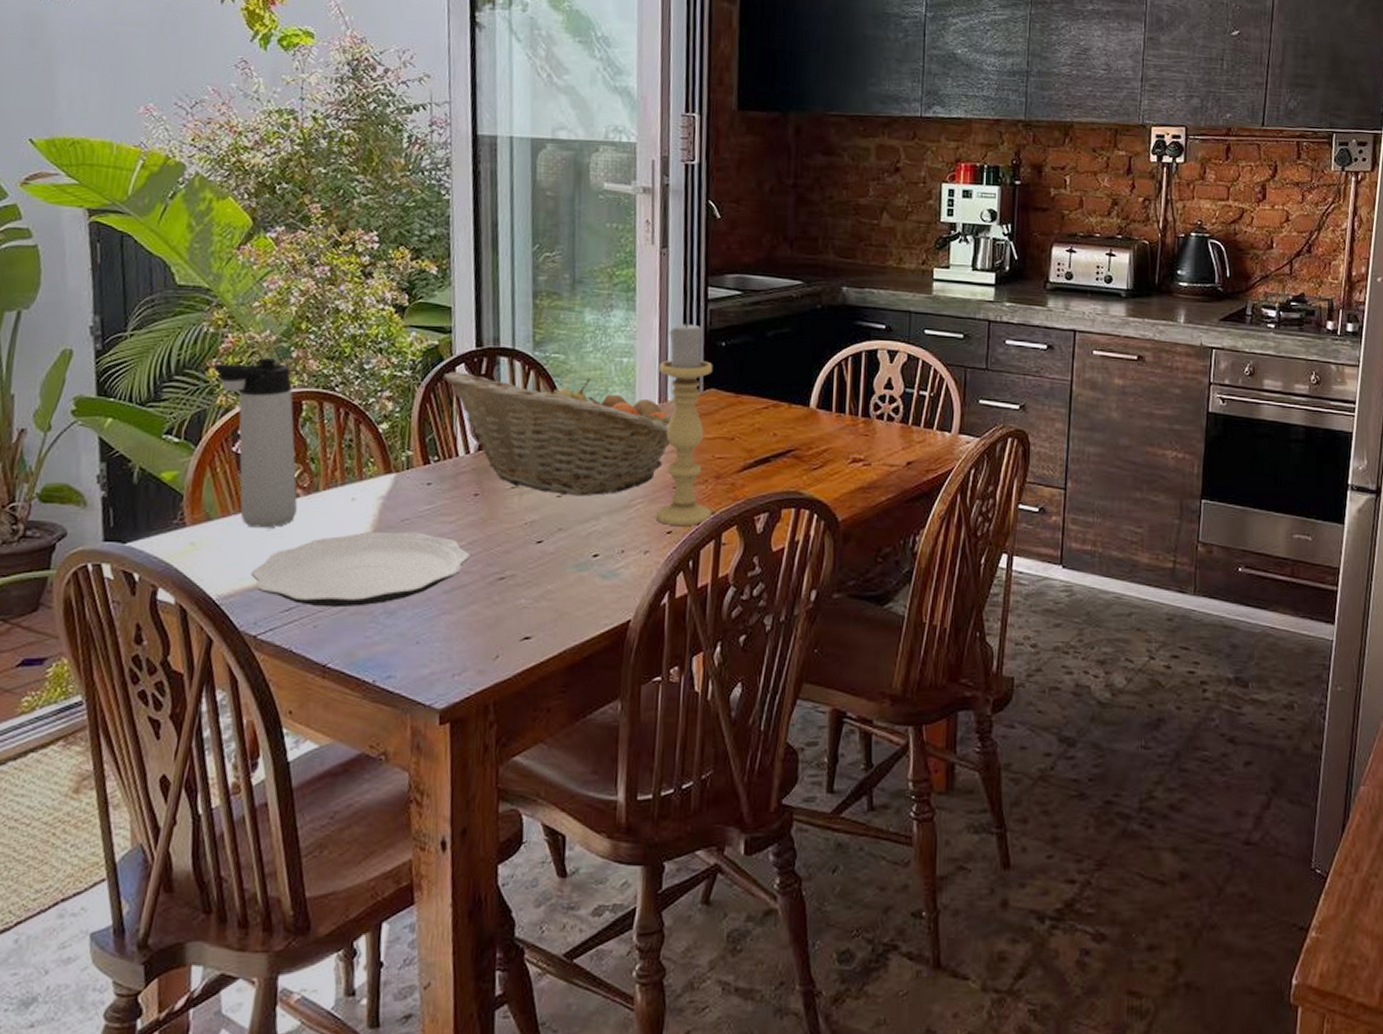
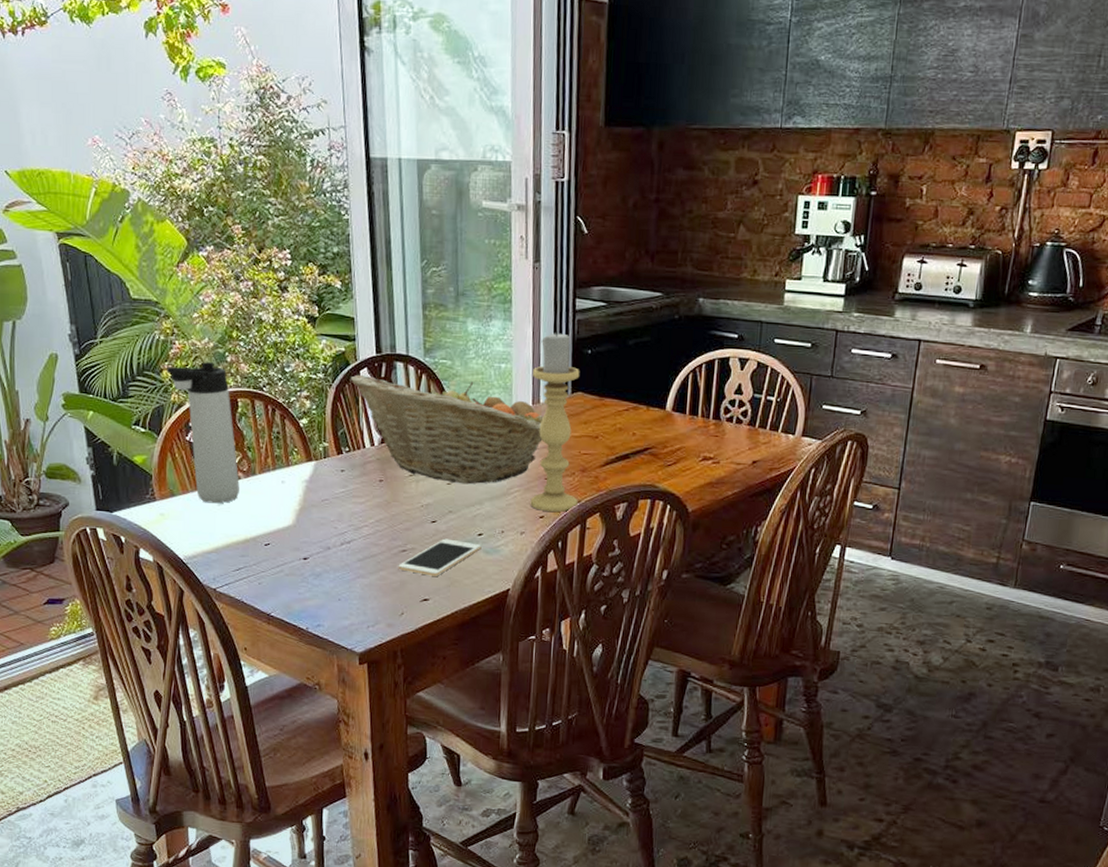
plate: present [250,531,470,608] -> none [208,508,378,569]
cell phone: none [493,562,597,608] -> present [398,538,482,576]

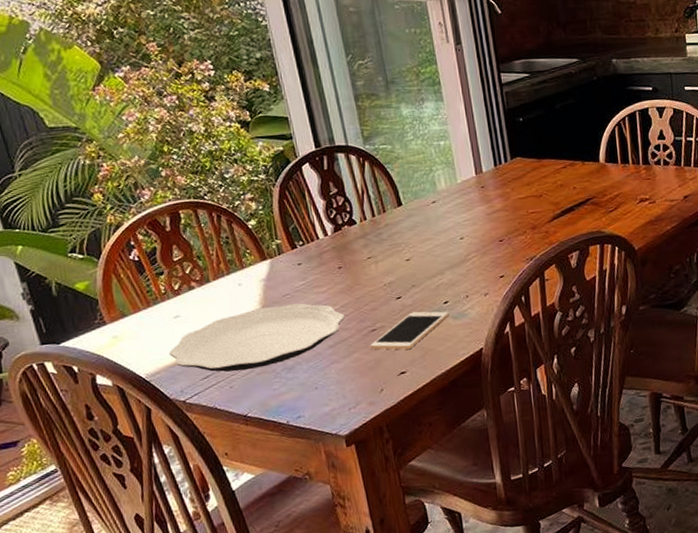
thermos bottle: present [167,362,240,504] -> none [97,179,195,318]
plate: none [208,508,378,569] -> present [169,303,345,372]
fruit basket: present [350,374,544,485] -> none [293,161,491,259]
candle holder: present [530,330,580,512] -> none [471,104,534,271]

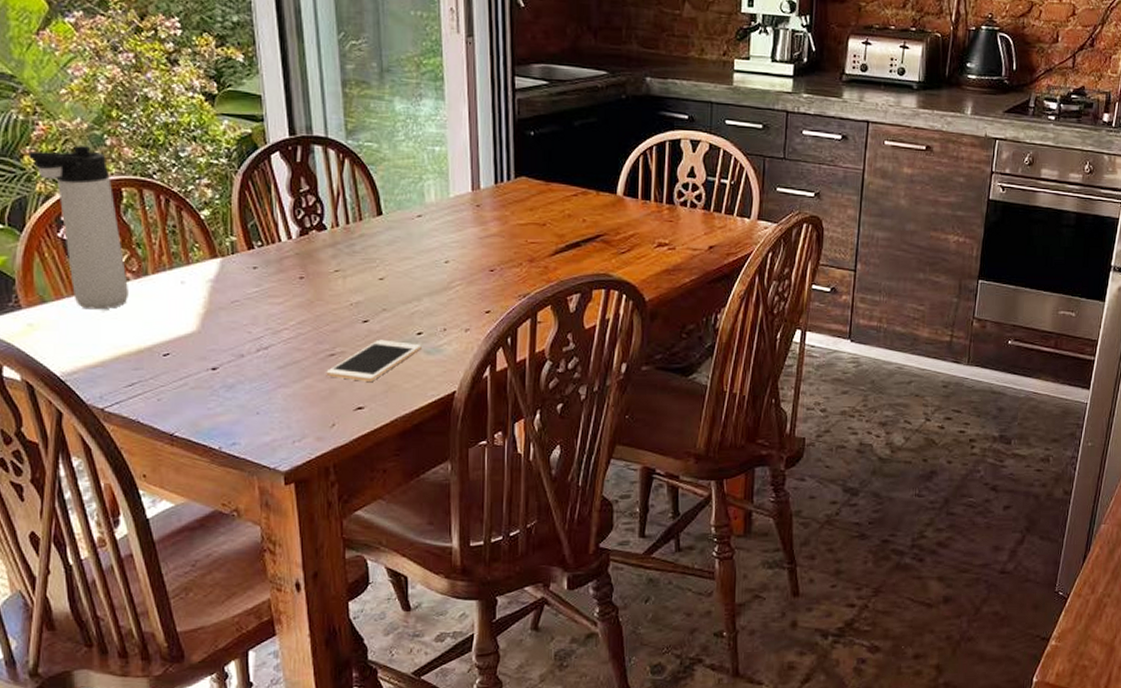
thermos bottle: none [97,179,195,318] -> present [29,146,128,310]
plate: present [169,303,345,372] -> none [91,312,300,383]

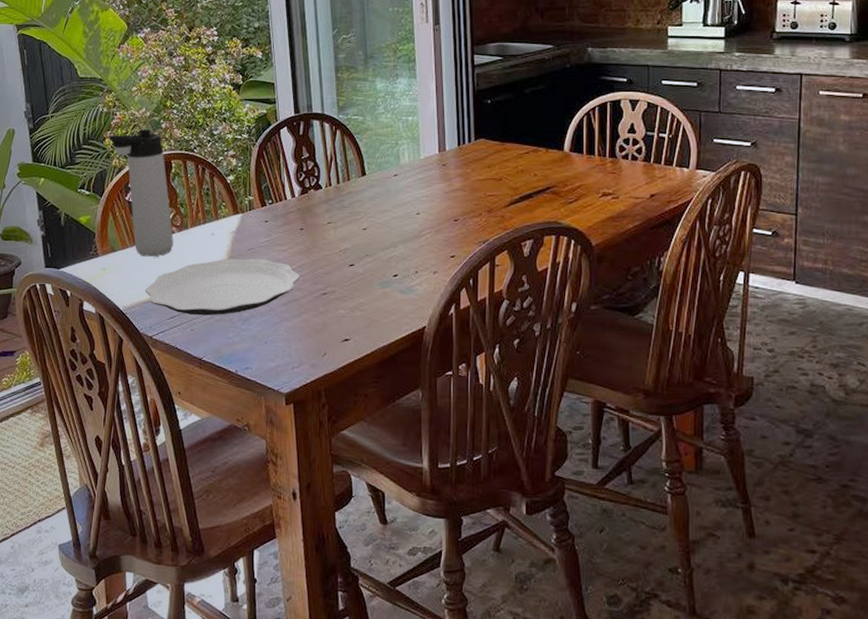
plate: none [91,312,300,383] -> present [145,258,300,316]
cell phone: present [326,339,422,381] -> none [320,281,397,317]

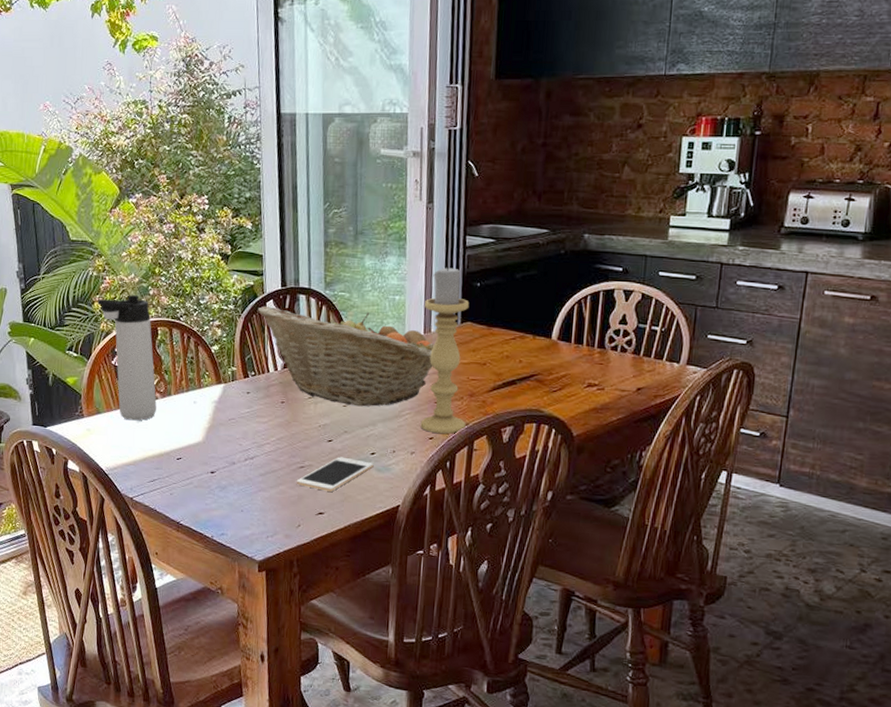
plate: present [145,258,300,316] -> none [127,426,279,482]
fruit basket: none [271,133,450,229] -> present [257,305,435,407]
cell phone: none [320,281,397,317] -> present [296,456,374,492]
candle holder: none [438,84,486,251] -> present [420,265,470,434]

